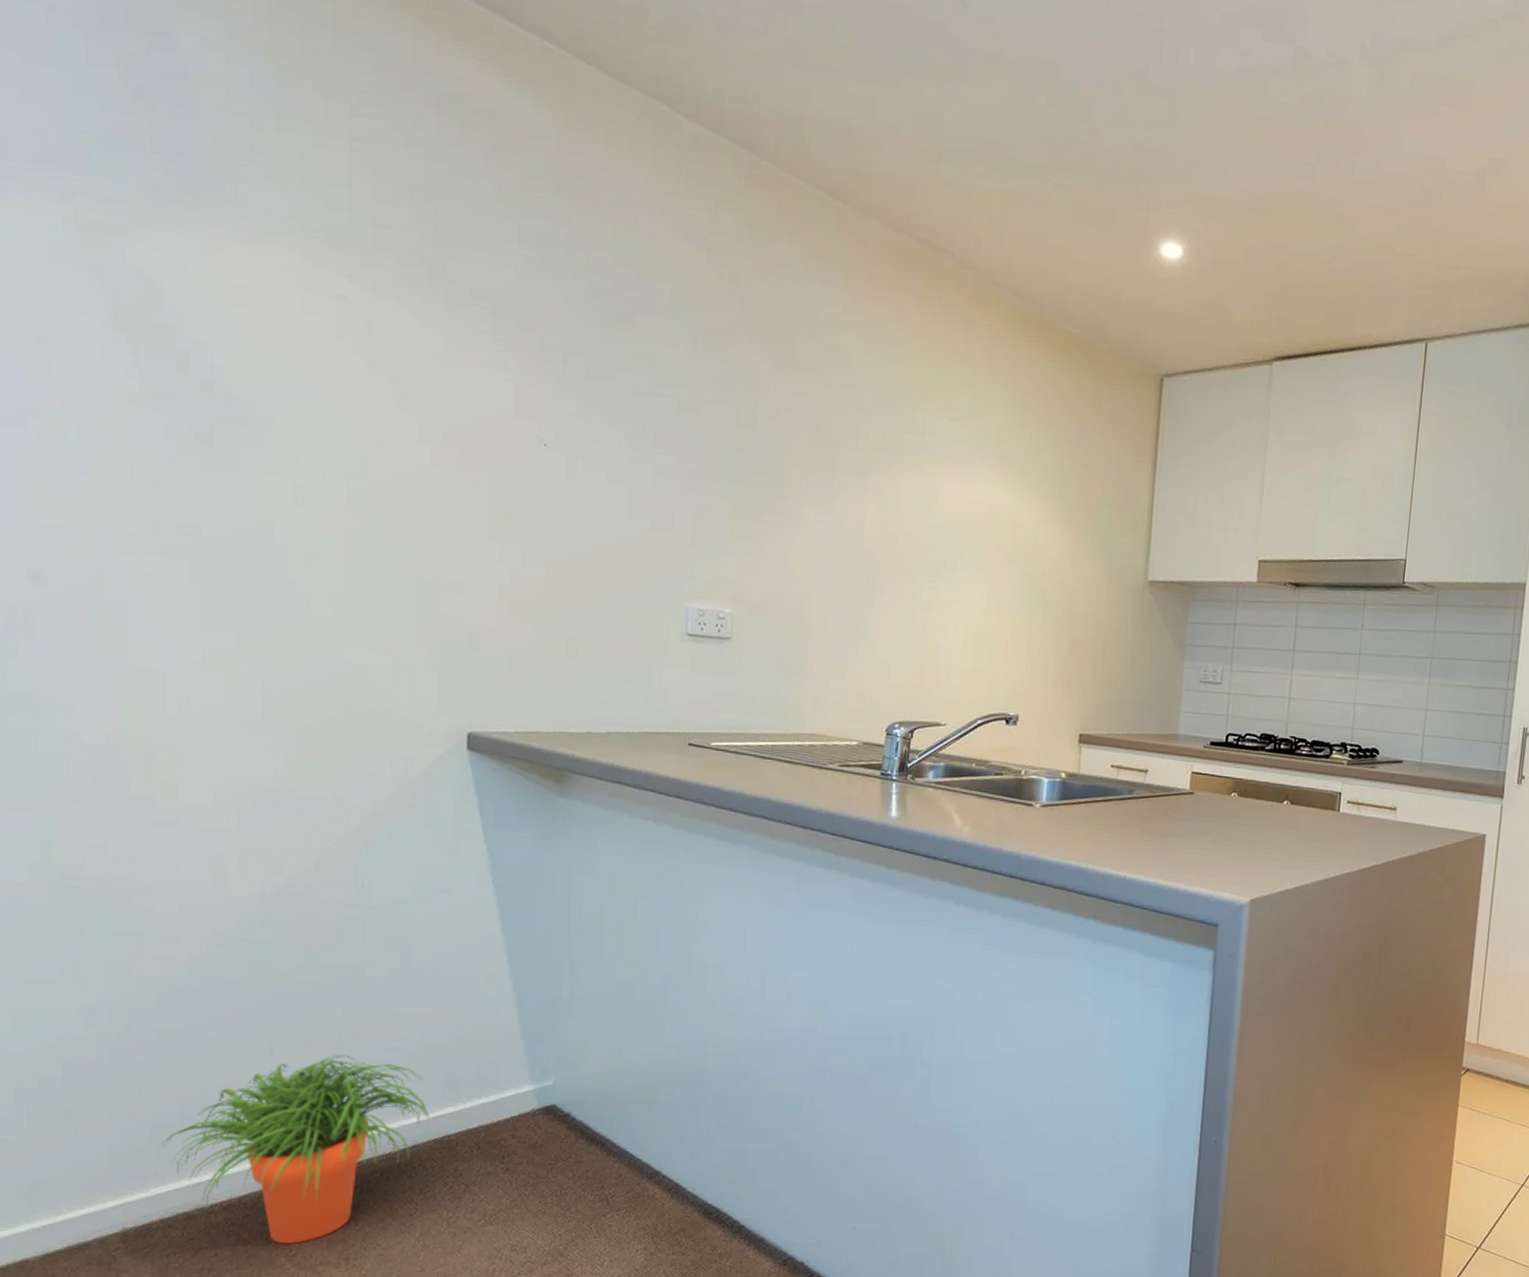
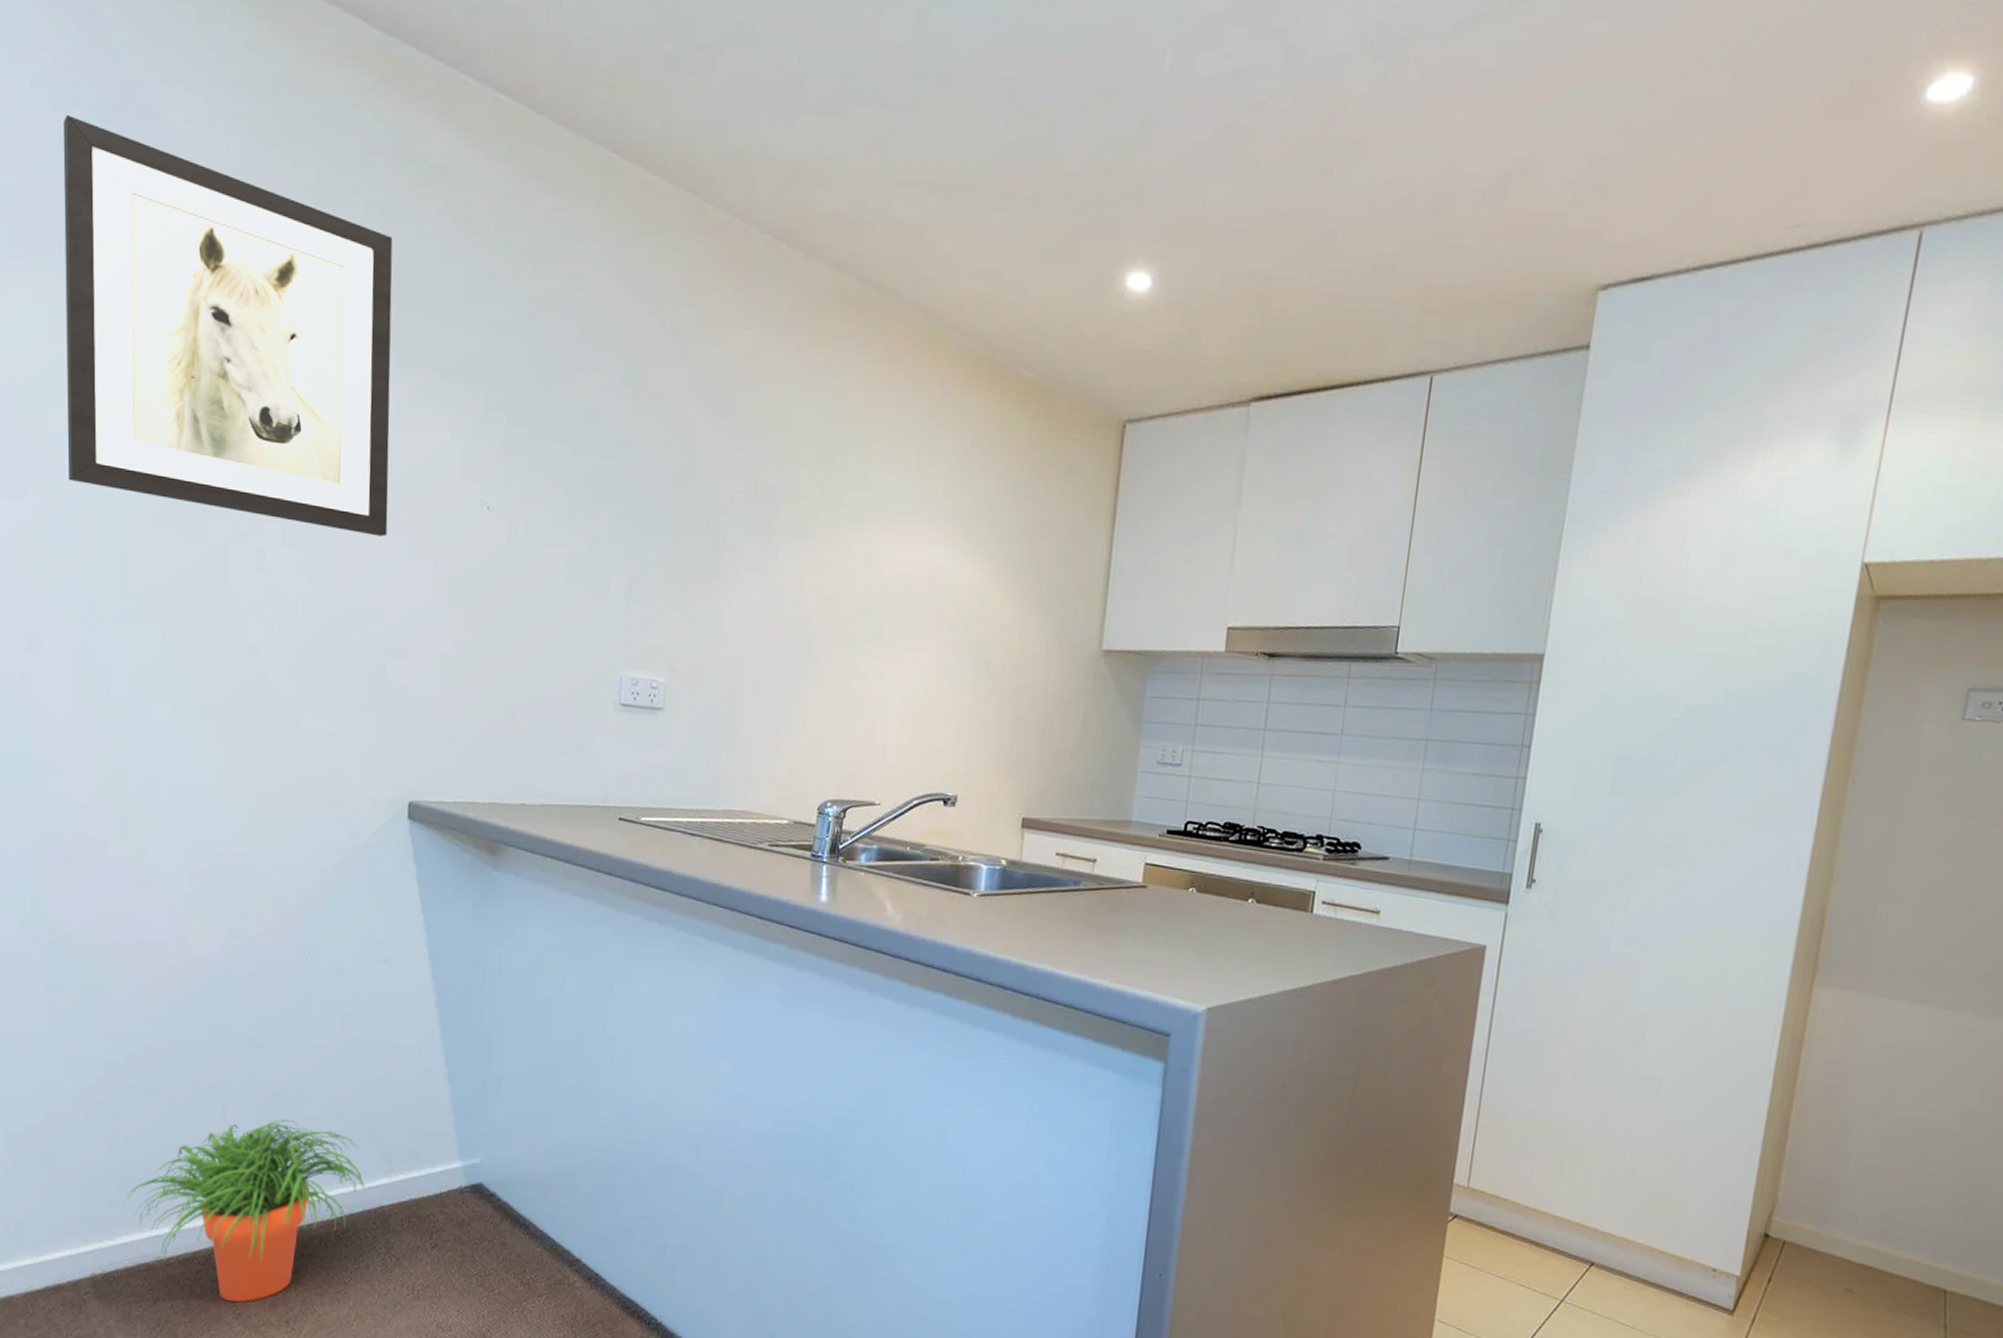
wall art: none [61,33,438,471] -> present [63,115,393,537]

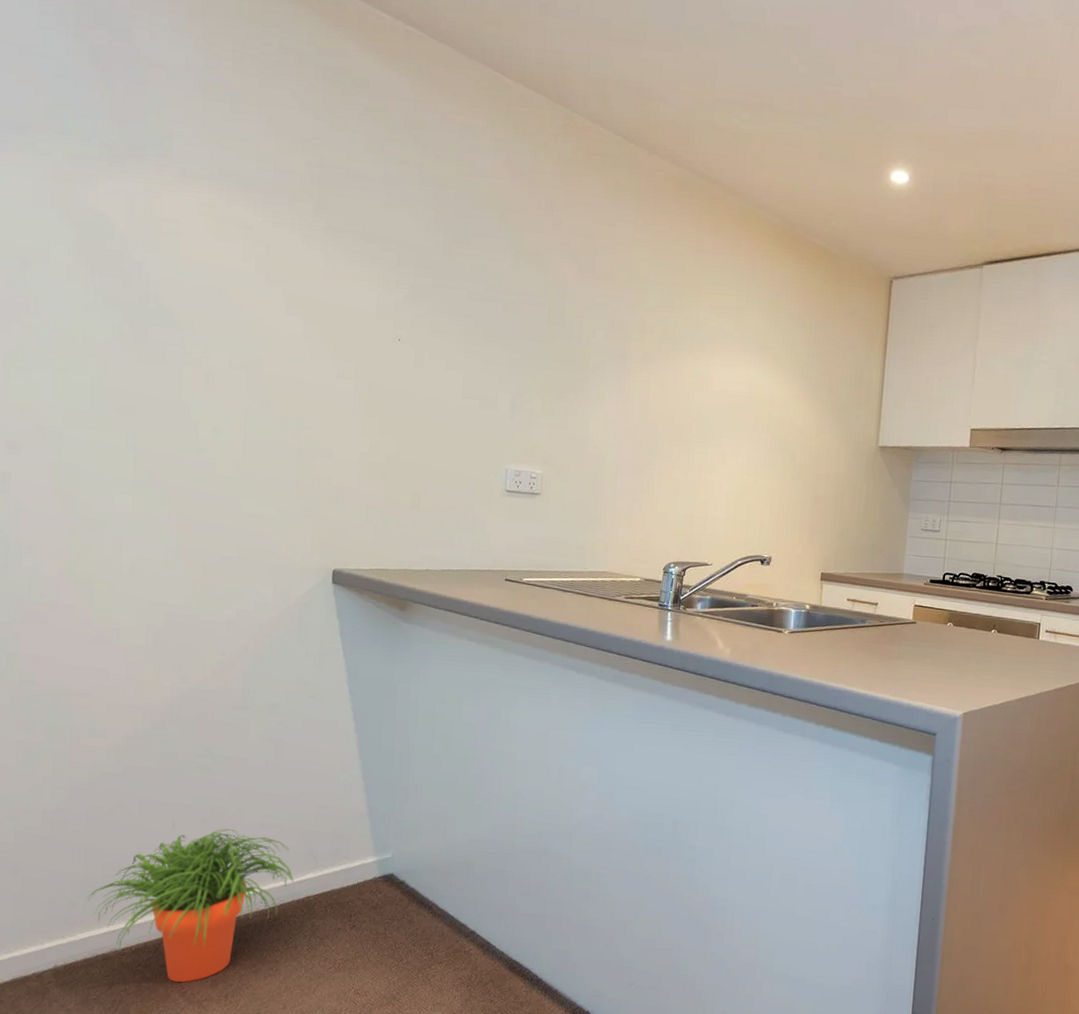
wall art: present [63,115,393,537] -> none [46,31,322,362]

